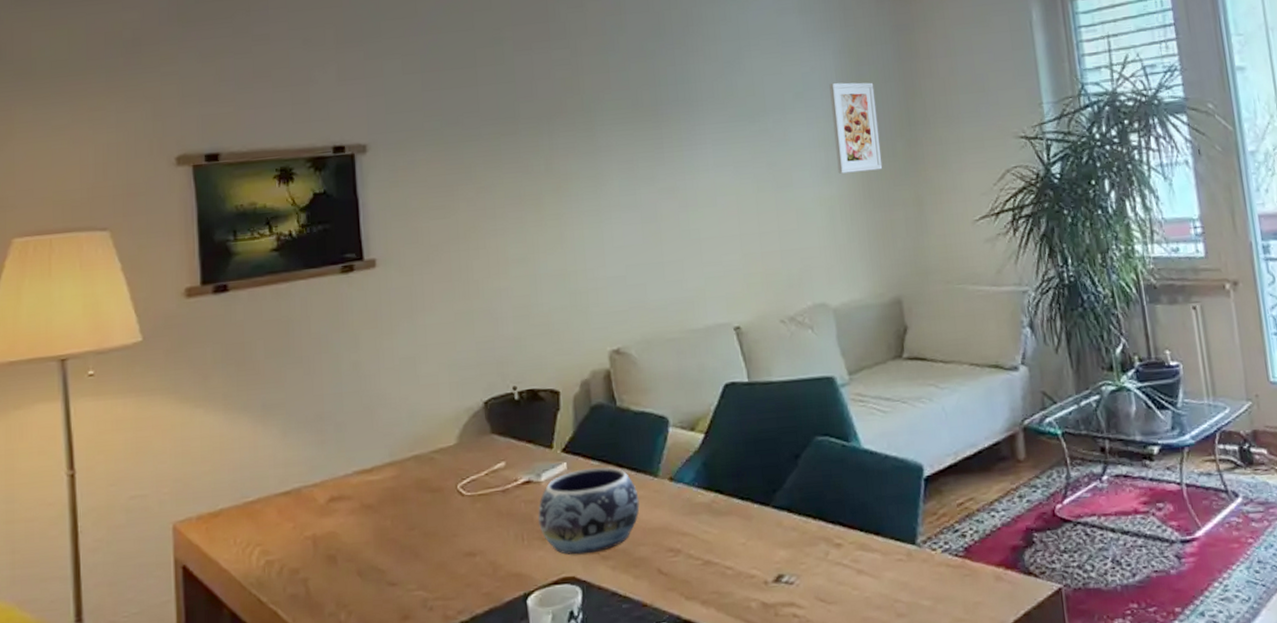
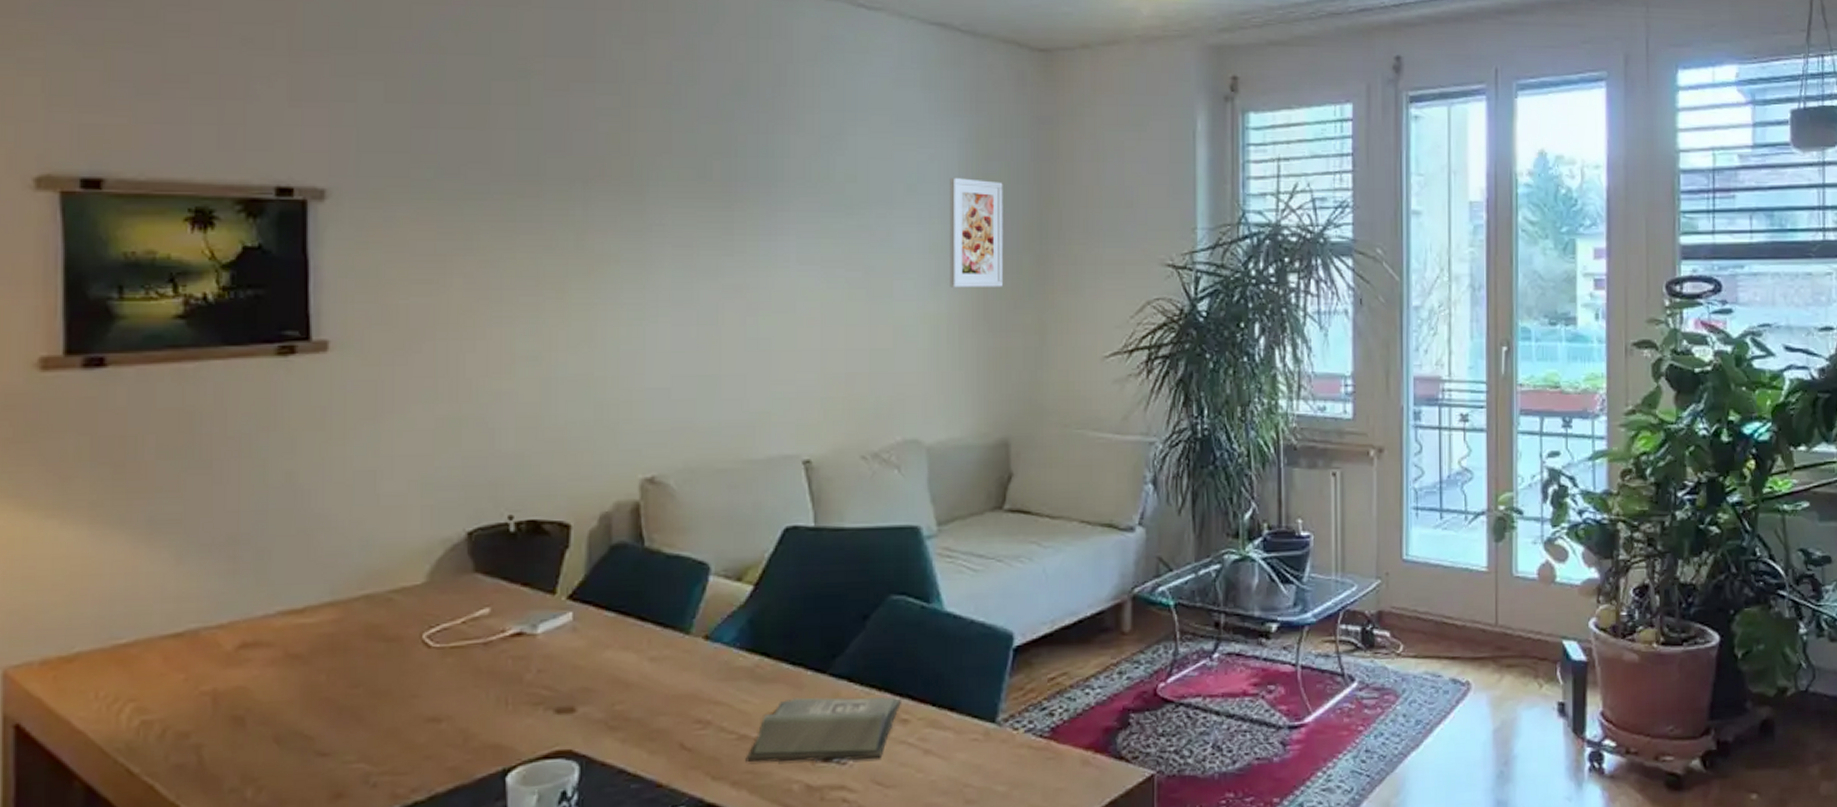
decorative bowl: present [538,467,640,555] -> none [530,619,663,724]
hardback book: none [711,524,834,584] -> present [745,697,901,763]

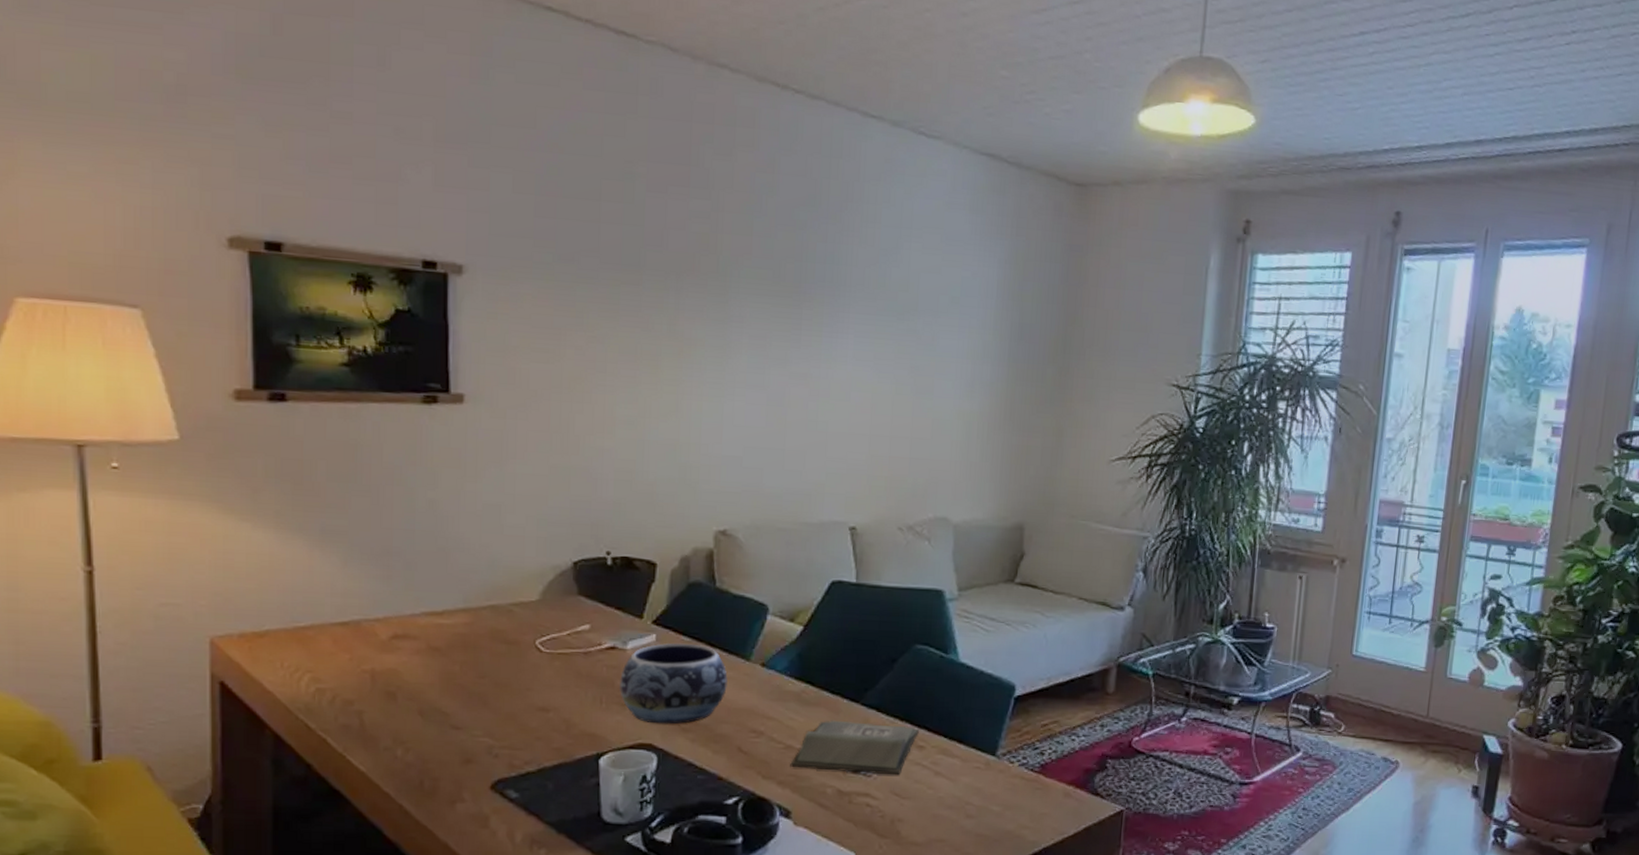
decorative bowl: none [530,619,663,724] -> present [620,643,728,725]
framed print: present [949,177,1004,288] -> none [982,293,1035,393]

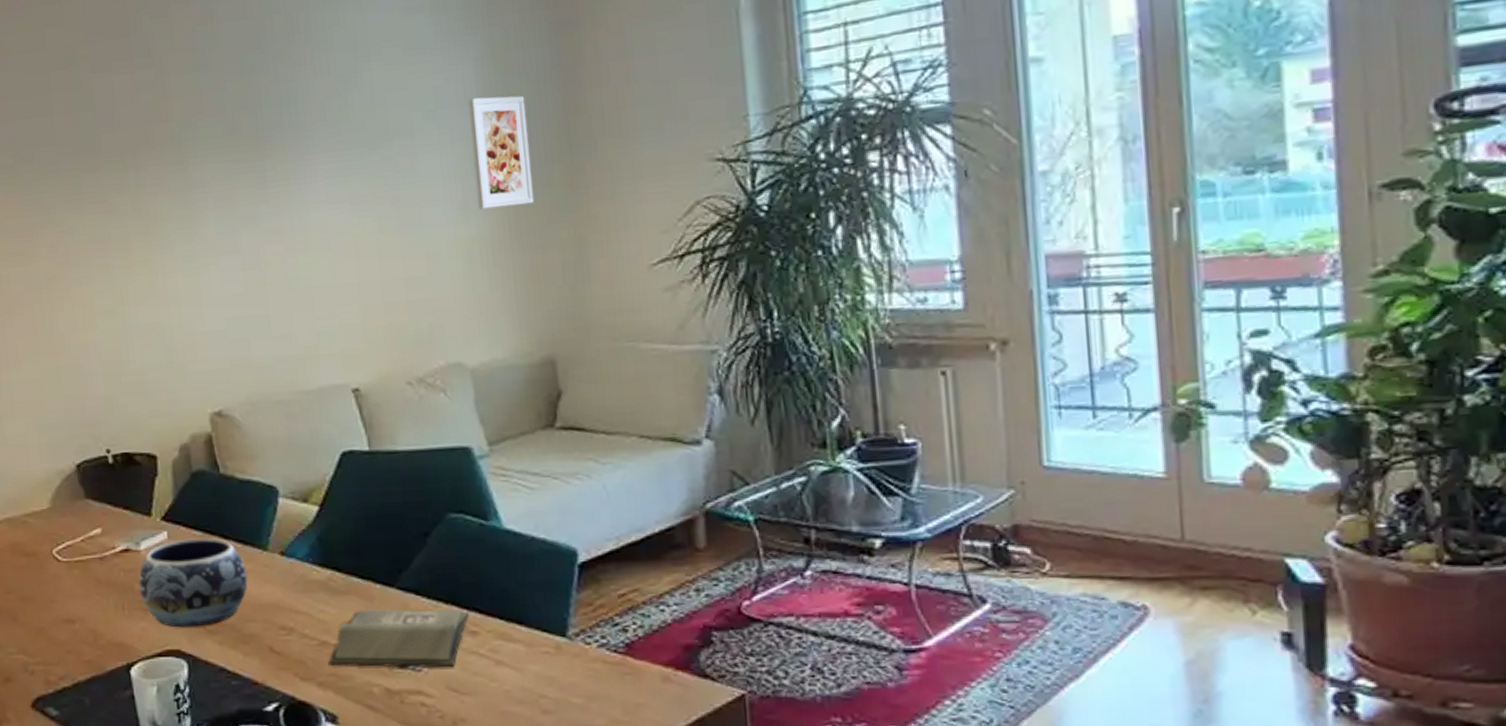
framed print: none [982,293,1035,393] -> present [468,95,535,210]

